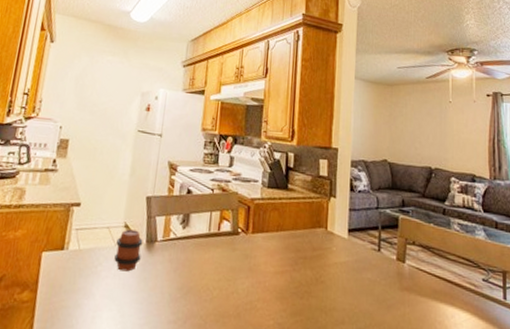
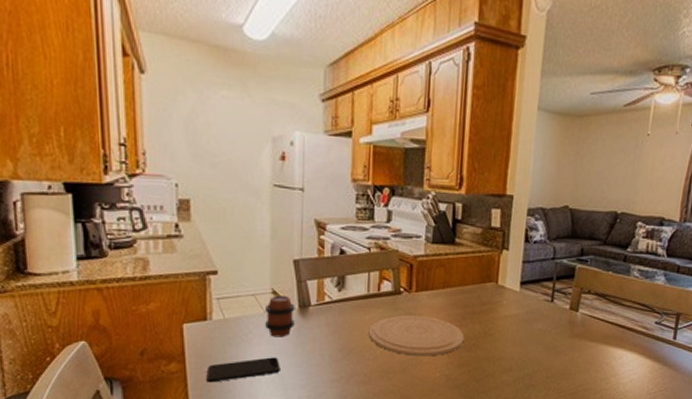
smartphone: none [53,291,123,315] -> present [206,357,280,383]
plate: none [207,256,297,302] -> present [368,315,465,356]

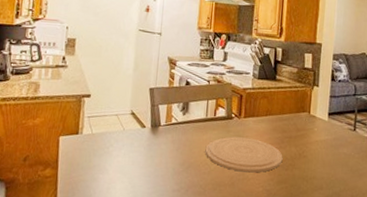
smartphone: present [206,357,280,383] -> none [73,167,133,187]
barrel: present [265,295,295,338] -> none [123,116,148,151]

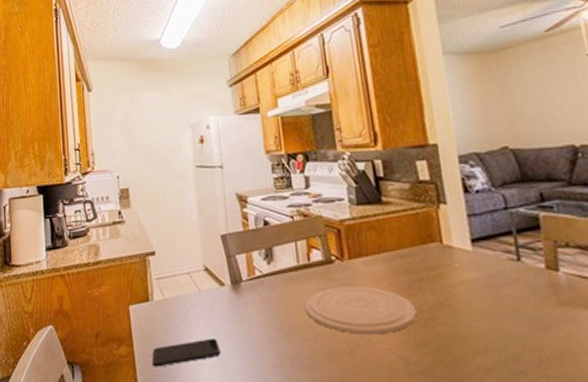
smartphone: none [73,167,133,187] -> present [152,338,221,367]

